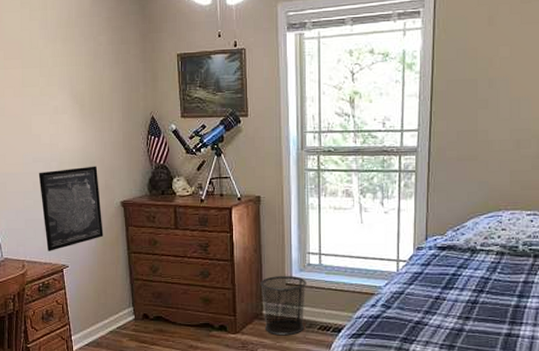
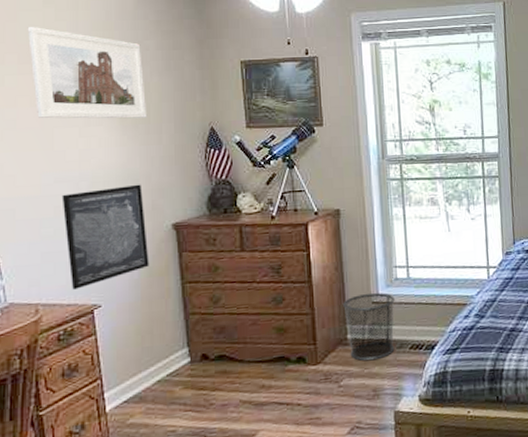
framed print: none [10,25,101,108] -> present [27,26,148,119]

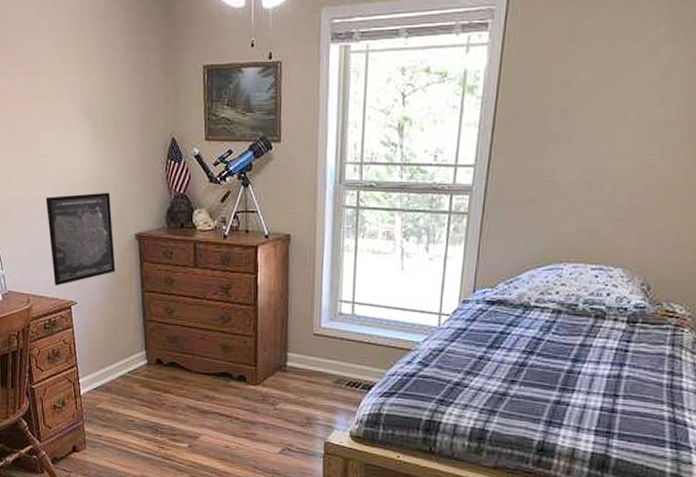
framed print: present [27,26,148,119] -> none [15,25,116,125]
waste bin: present [343,292,395,361] -> none [285,324,337,391]

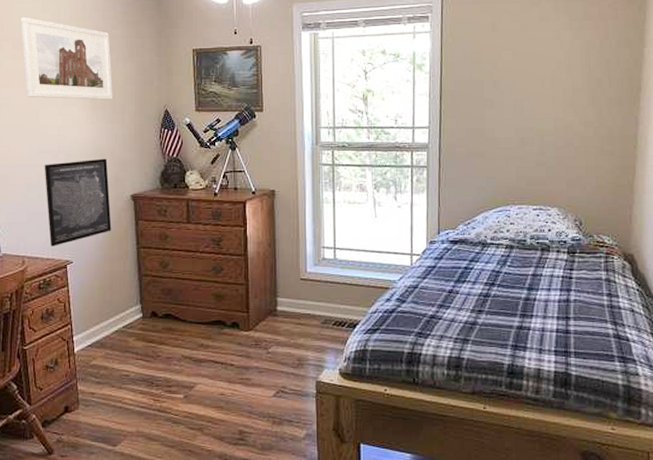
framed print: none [15,25,116,125] -> present [20,16,113,100]

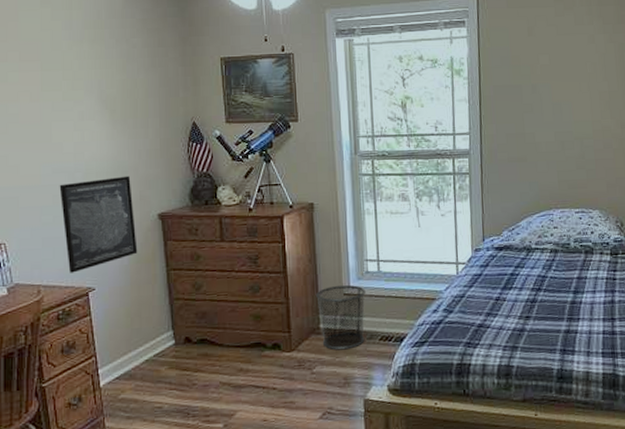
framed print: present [20,16,113,100] -> none [27,25,135,114]
waste bin: none [274,270,321,332] -> present [316,284,366,350]

